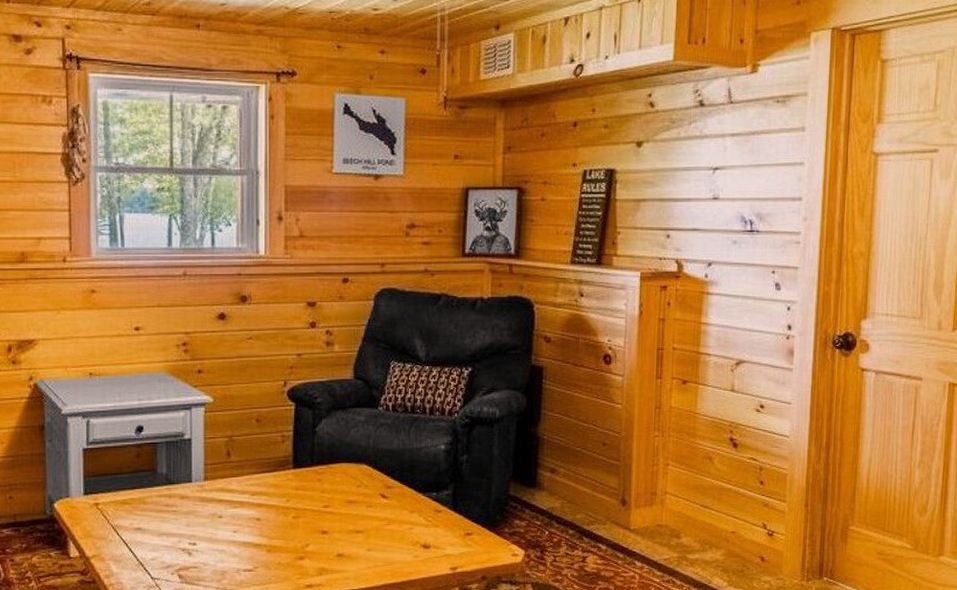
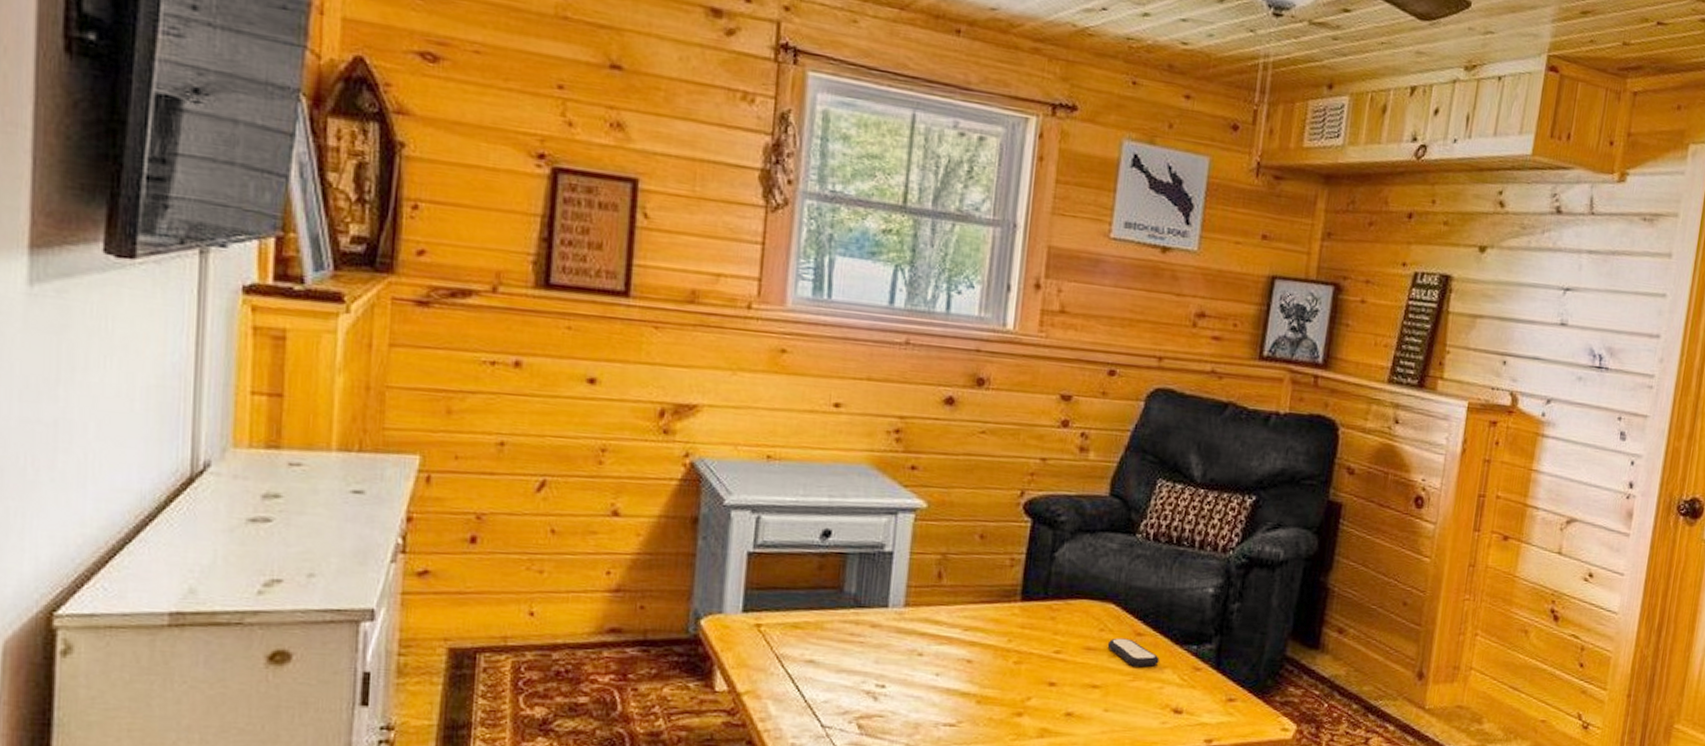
remote control: none [364,491,407,514] -> present [1107,638,1160,668]

